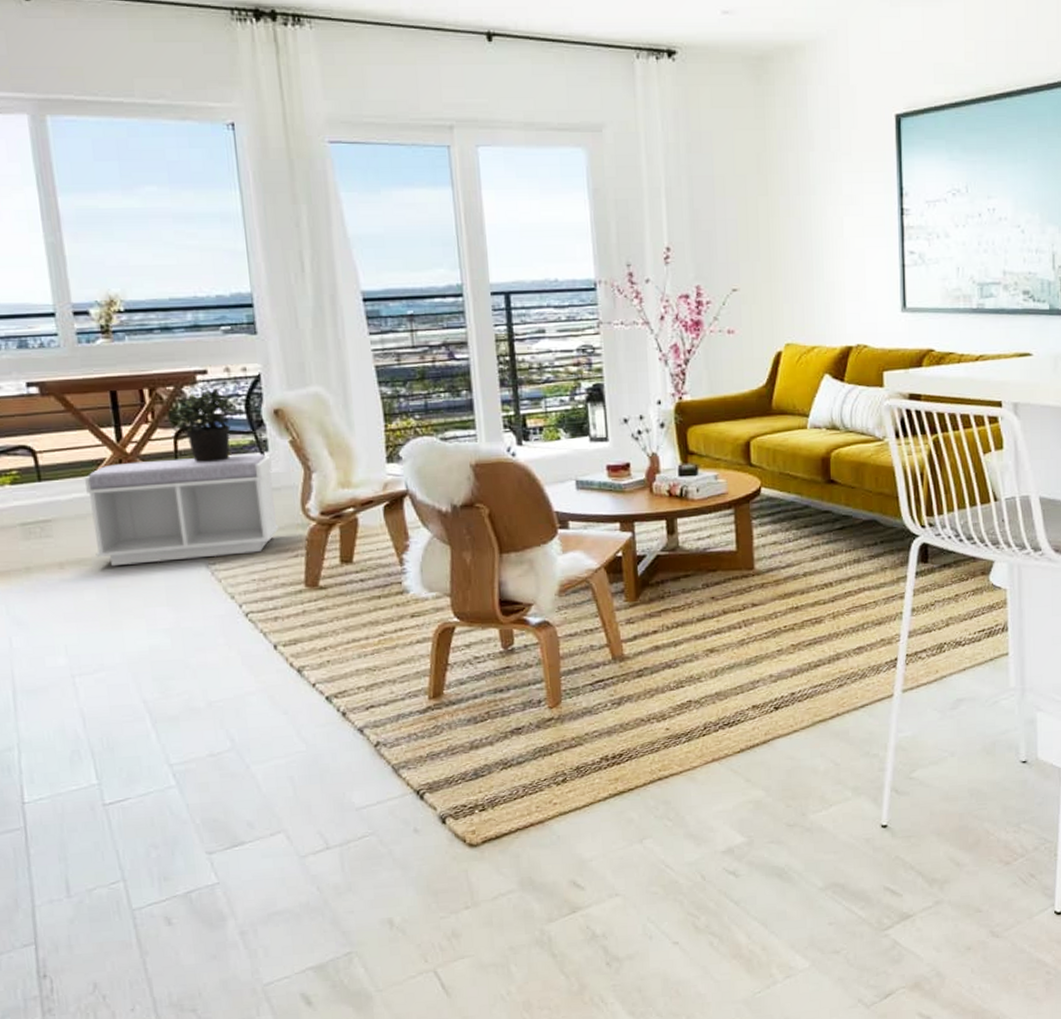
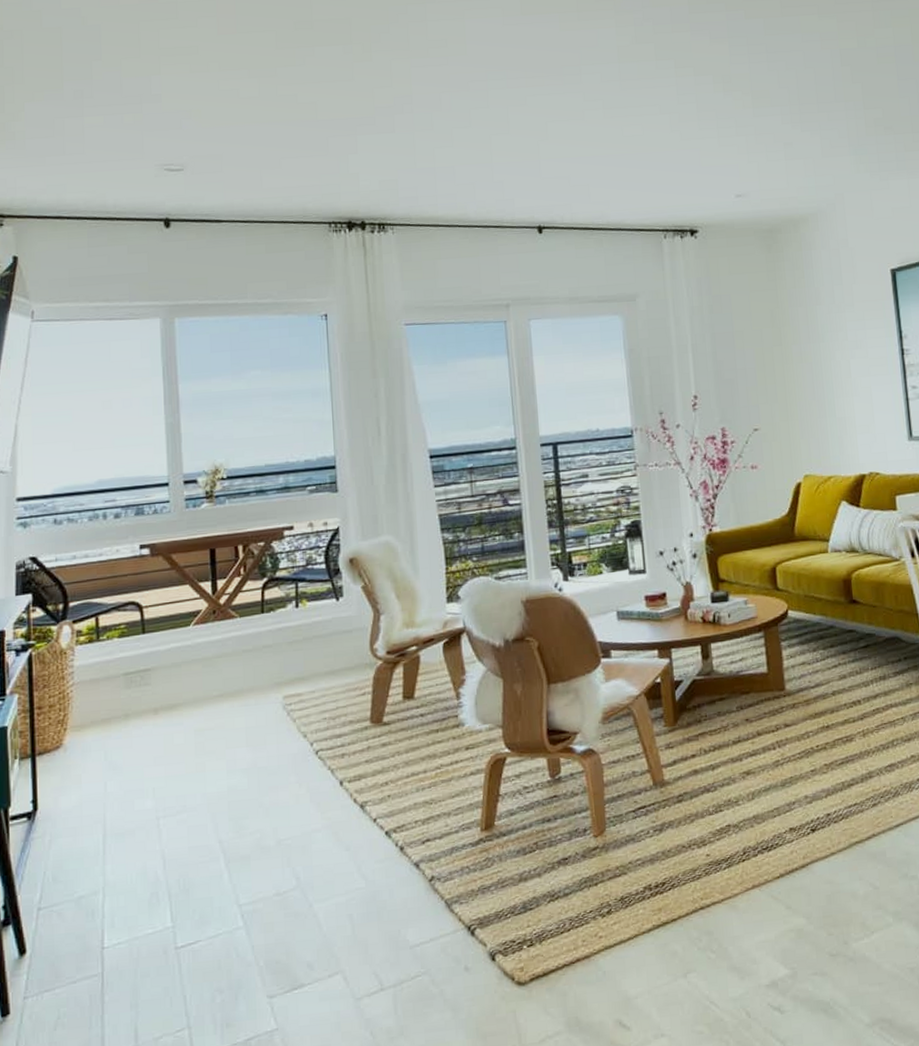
bench: present [84,454,279,567] -> none [181,599,349,711]
potted plant: present [170,387,244,462] -> none [259,541,323,610]

